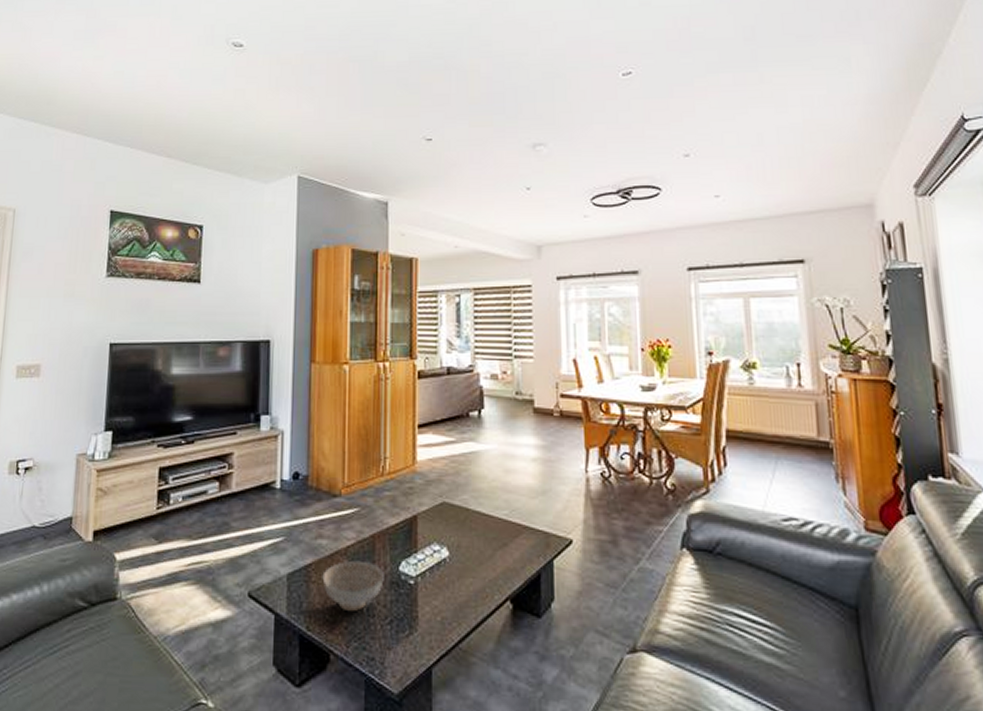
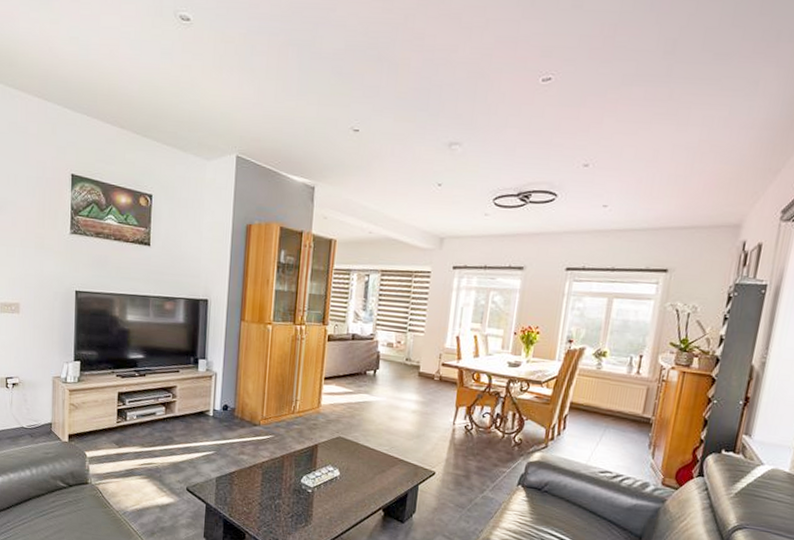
decorative bowl: present [322,560,384,611] -> none [242,471,290,507]

